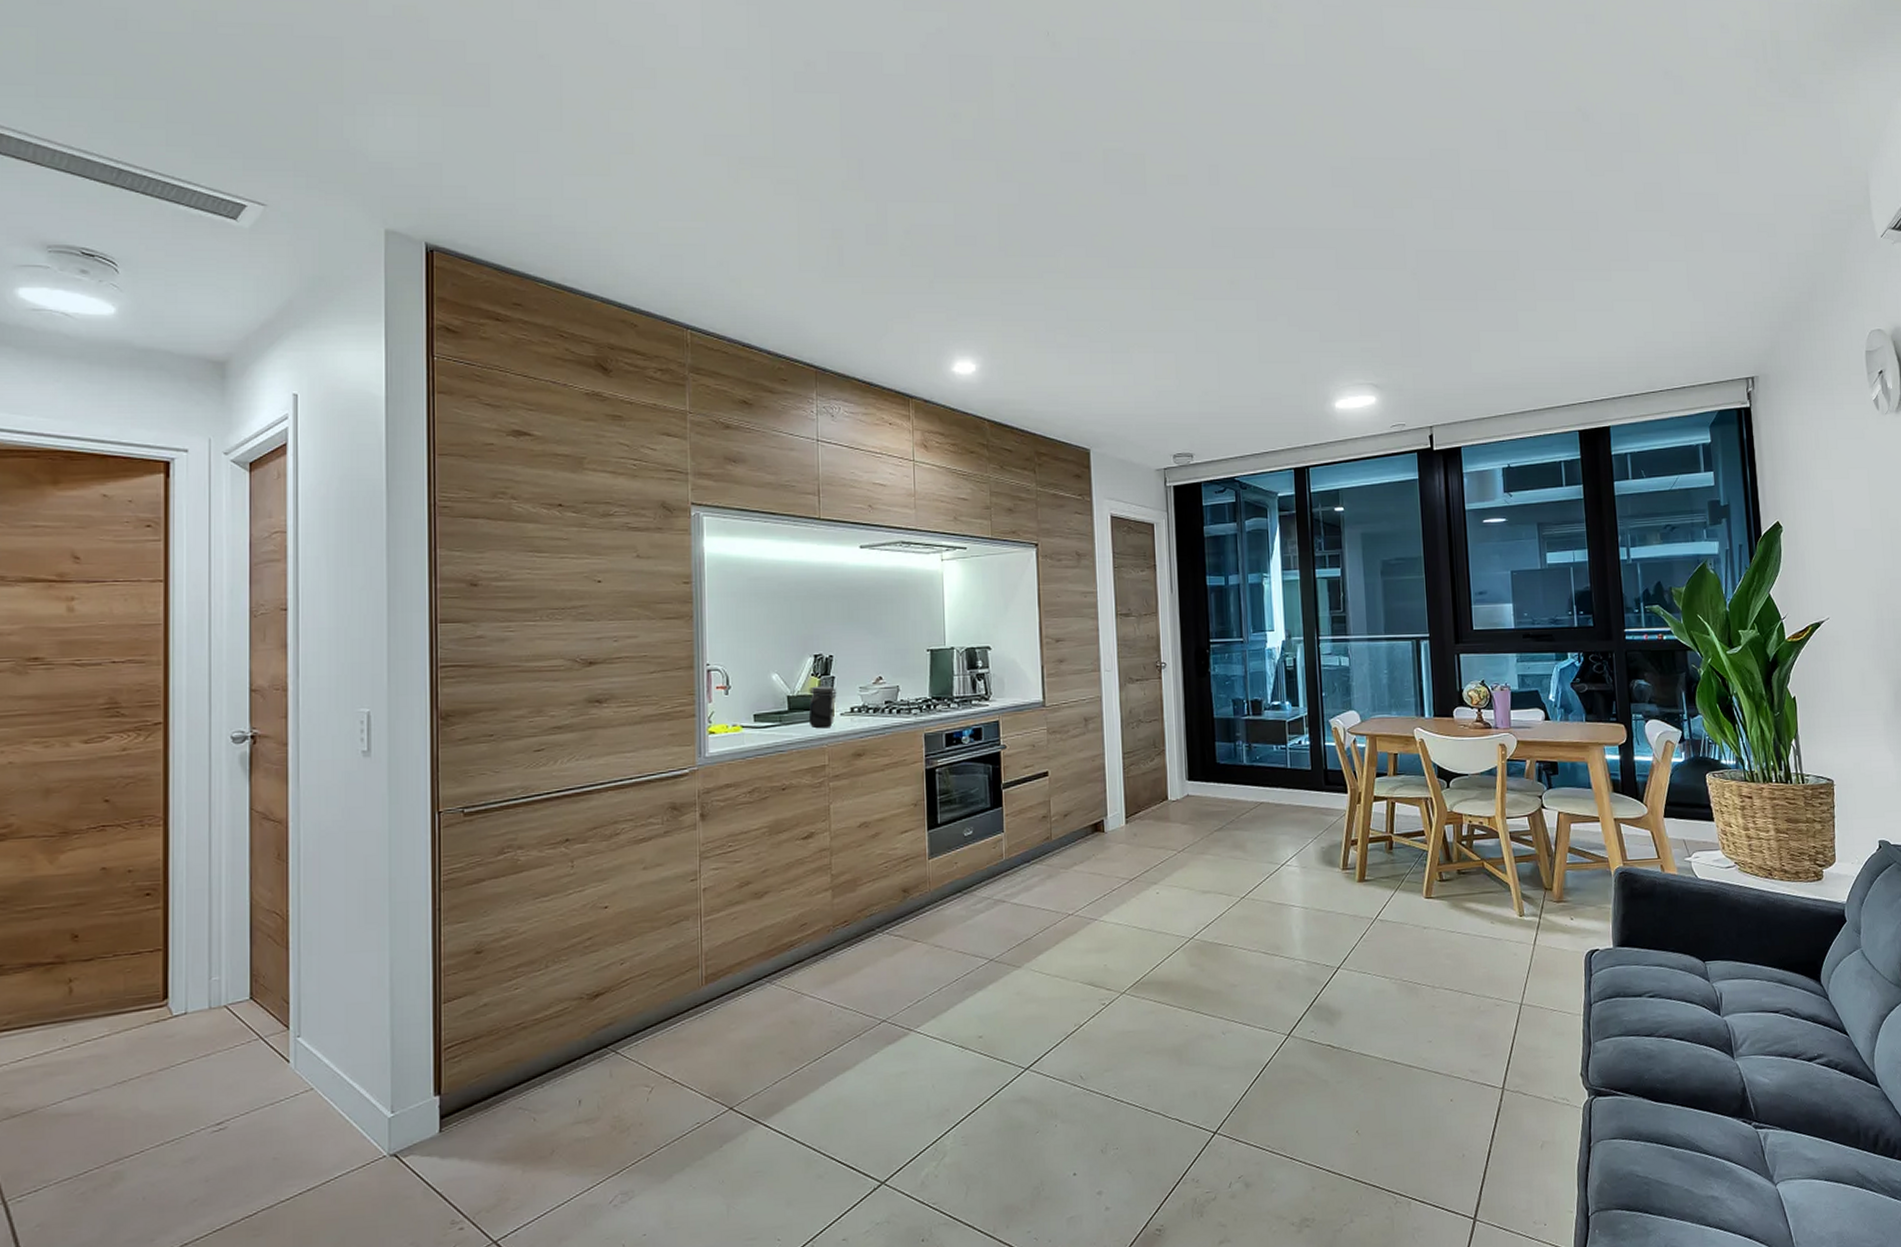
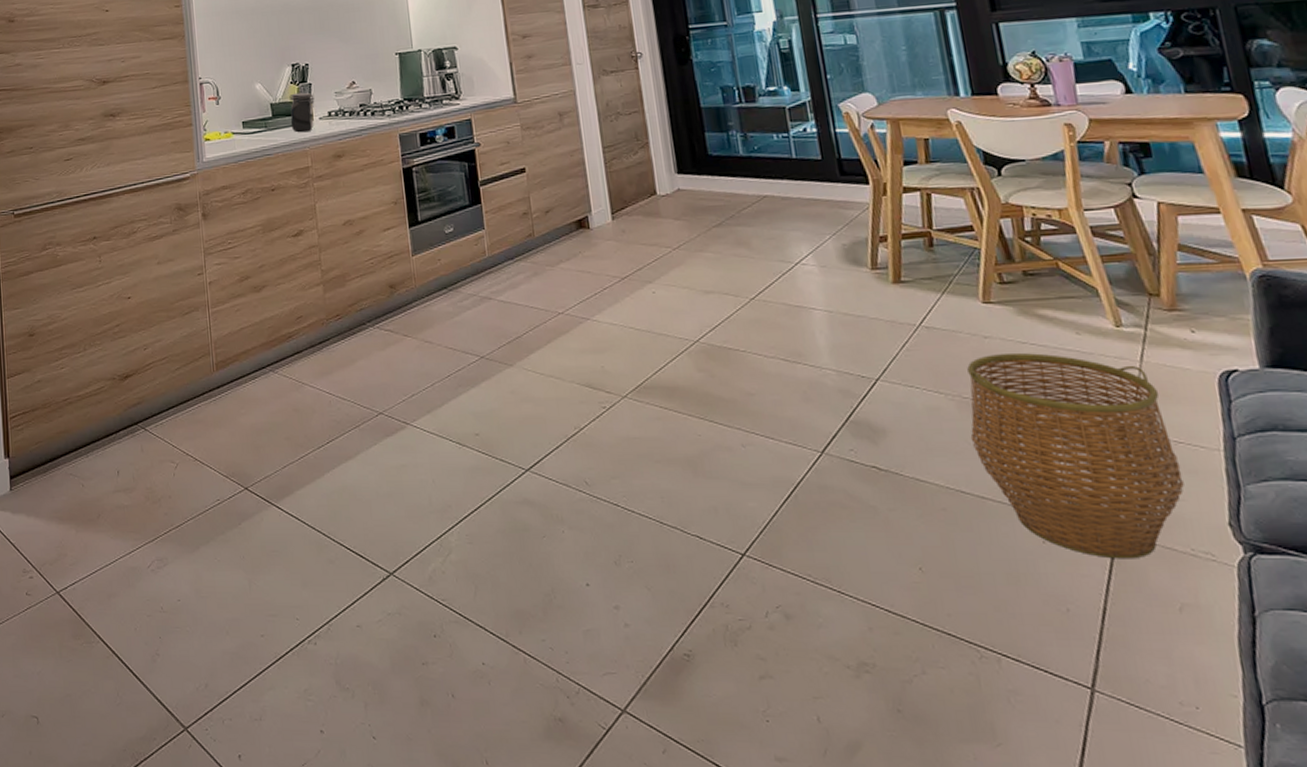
basket: none [1405,940,1554,1110] -> present [967,353,1184,559]

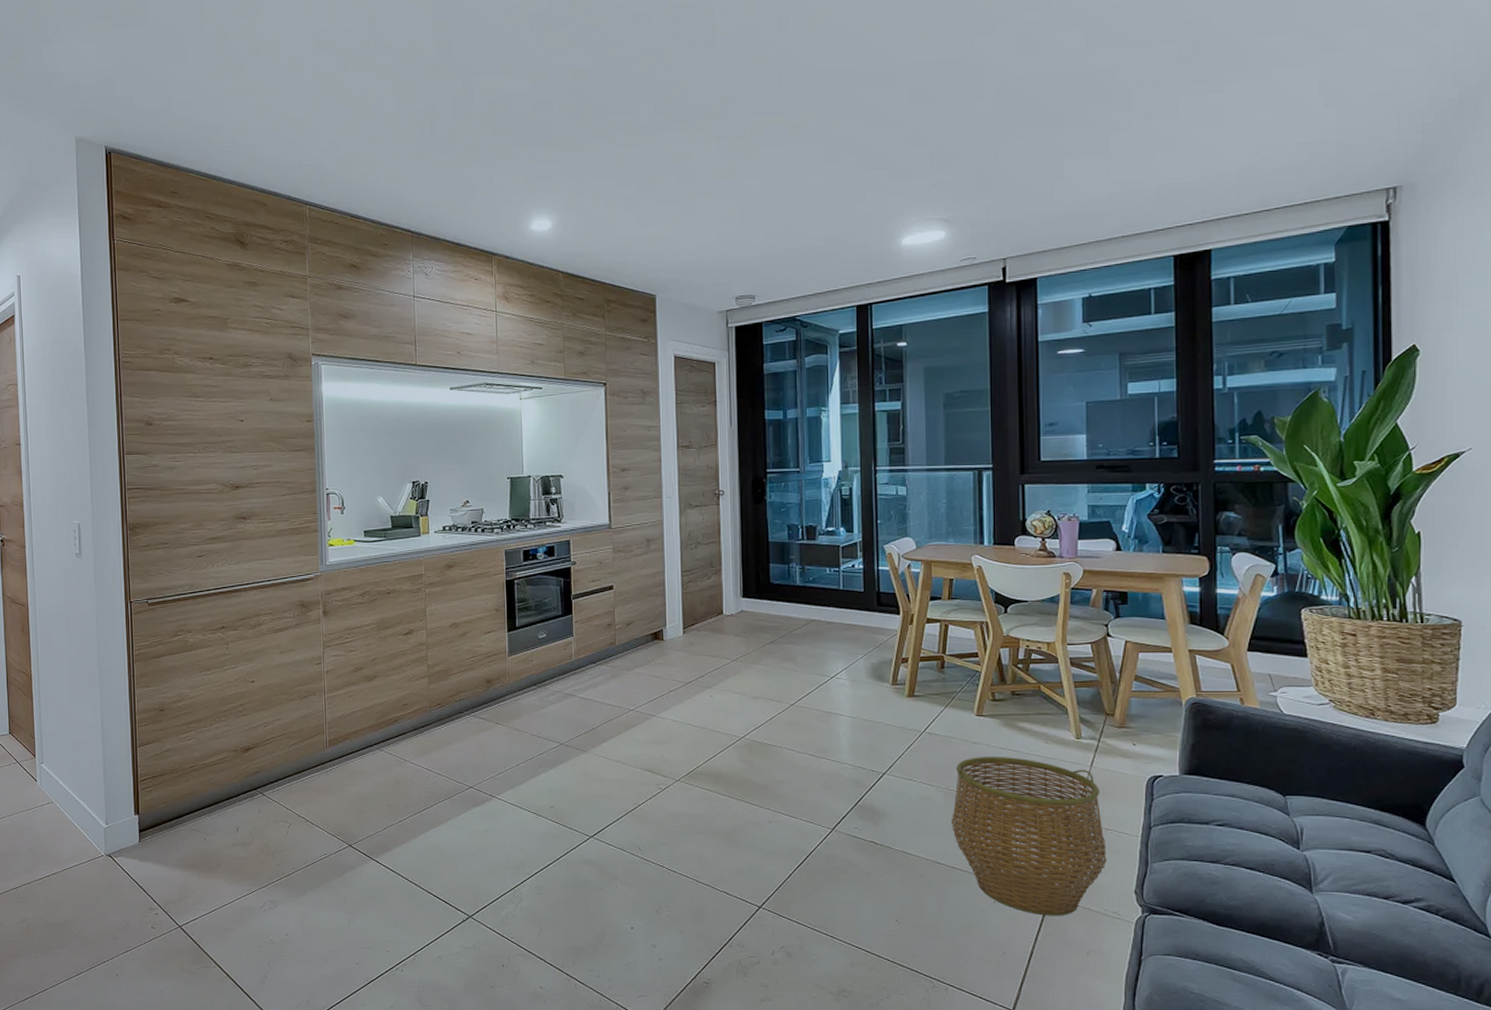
jar: present [289,92,315,133] -> none [408,507,431,544]

